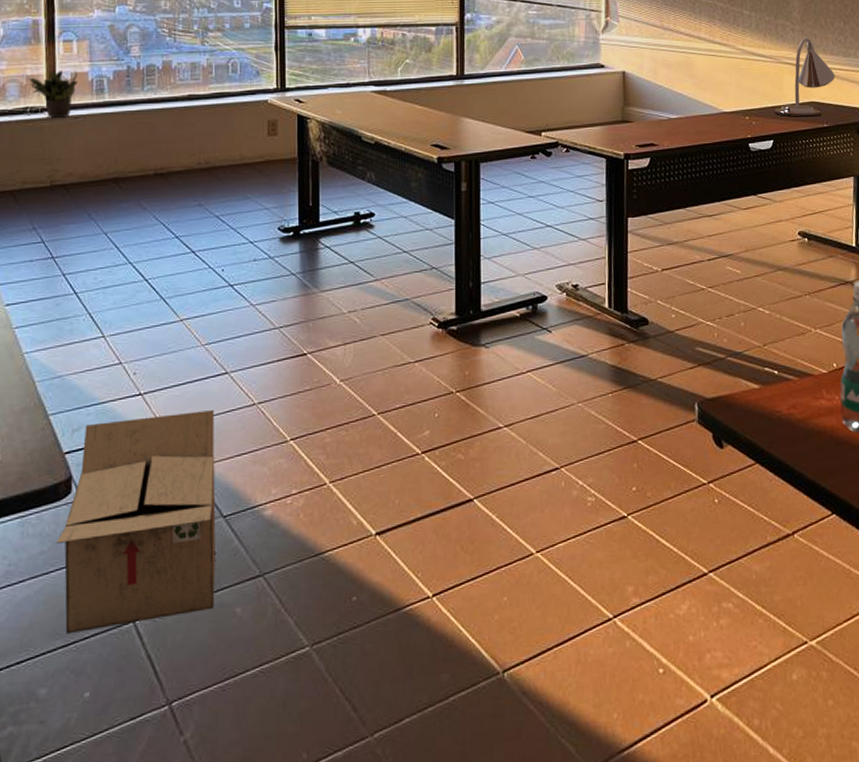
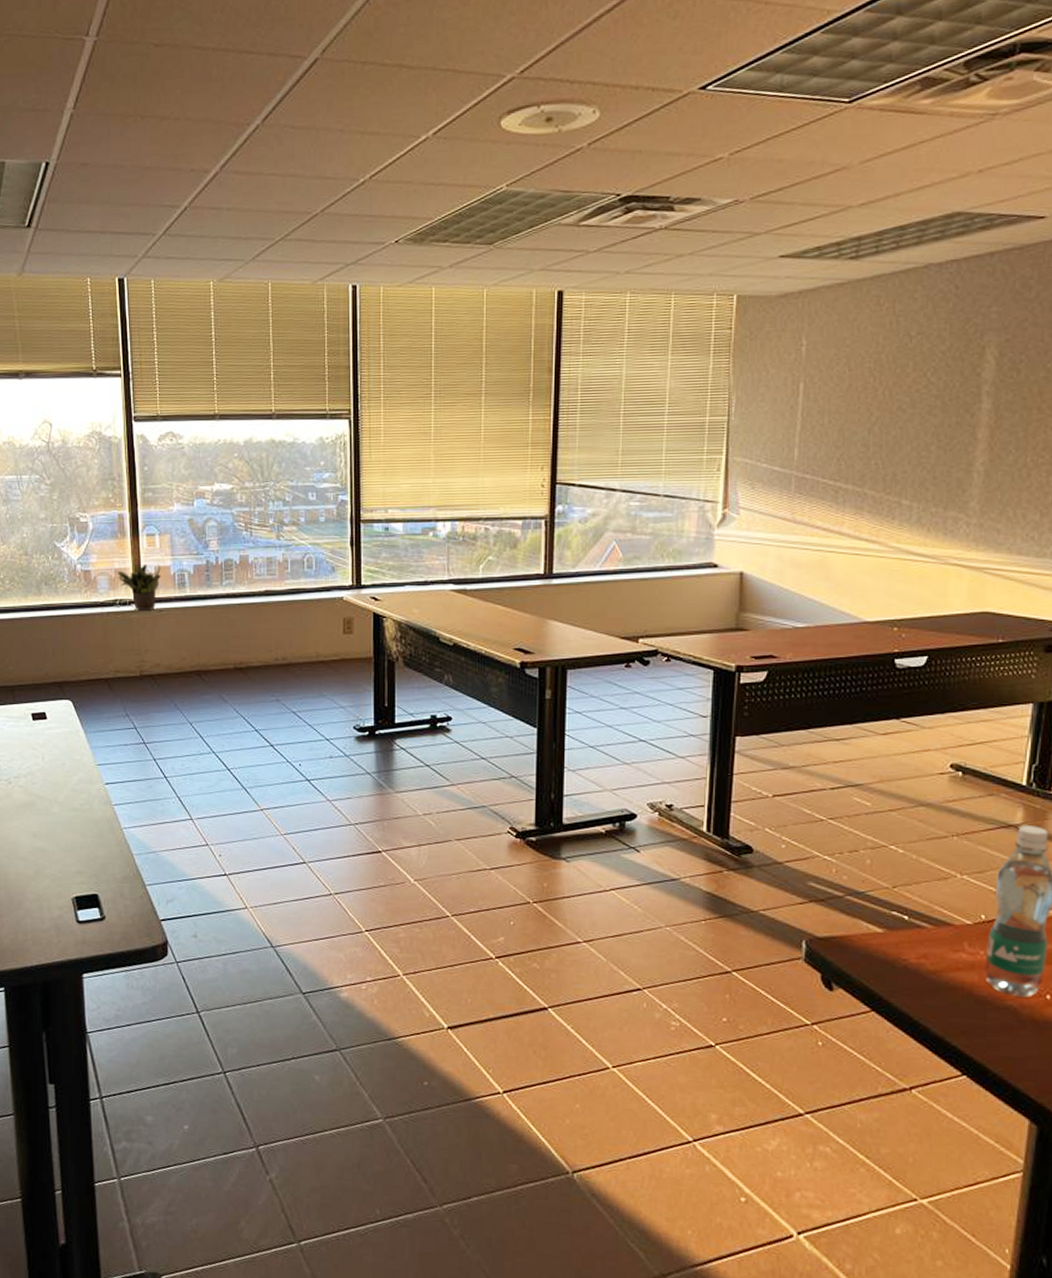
cardboard box: present [56,410,216,634] -> none [156,895,296,1075]
table lamp: present [774,37,835,117] -> none [932,533,1021,630]

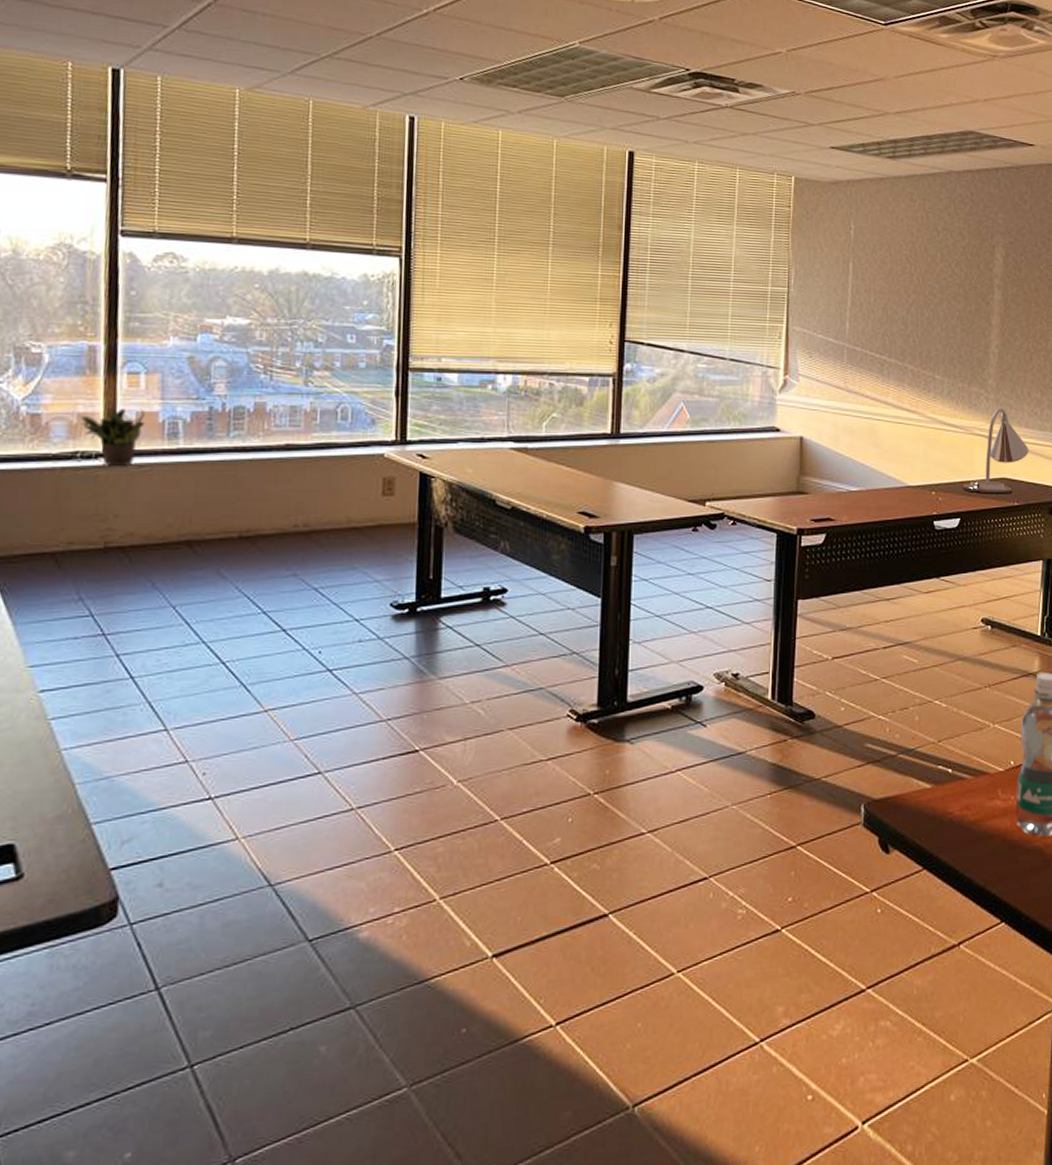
table lamp: none [932,533,1021,630] -> present [962,407,1029,494]

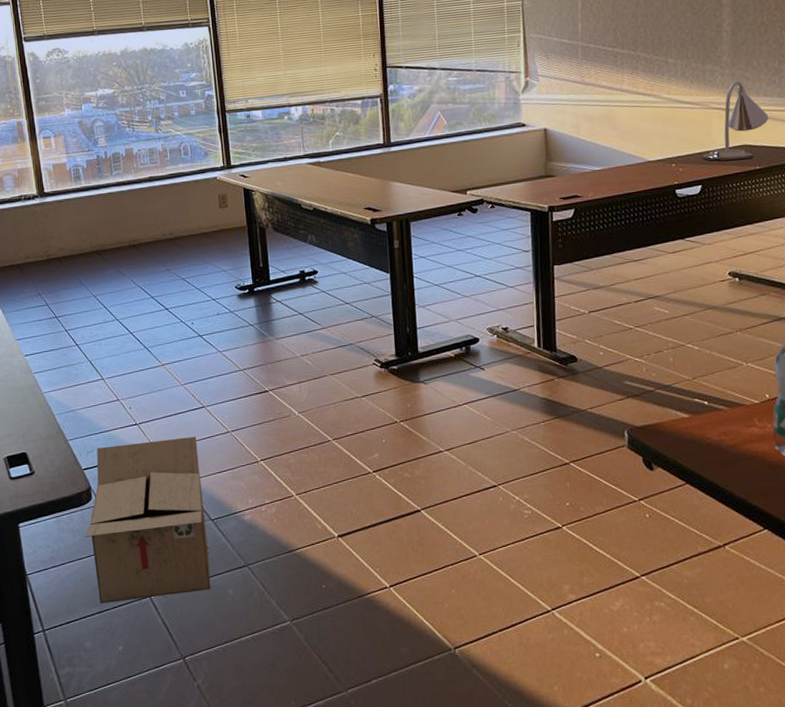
potted plant: present [79,406,145,466] -> none [19,161,59,203]
cardboard box: none [95,817,303,1085] -> present [85,437,211,604]

